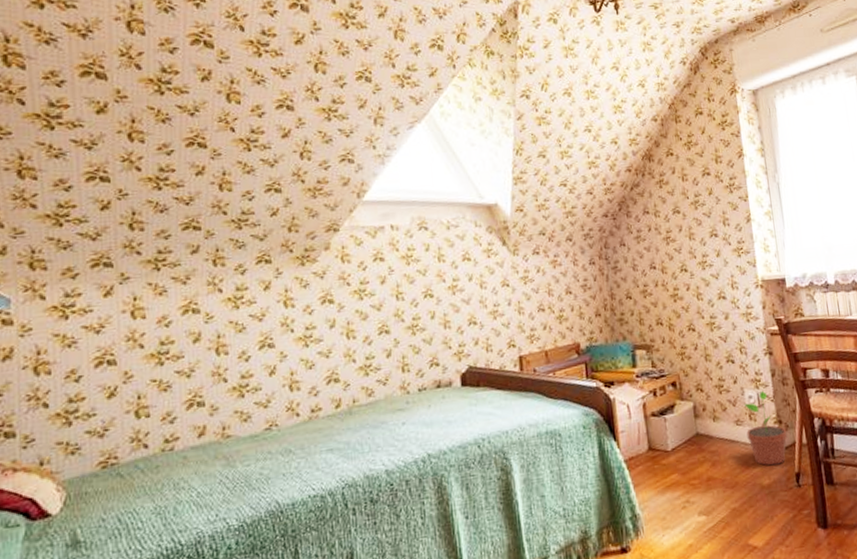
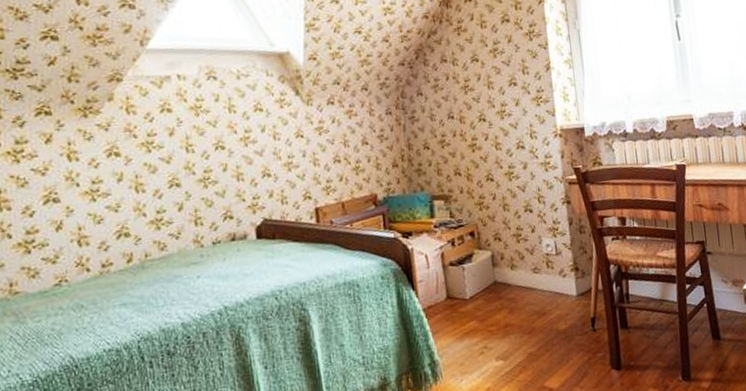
potted plant: present [744,390,788,466] -> none [542,238,584,312]

